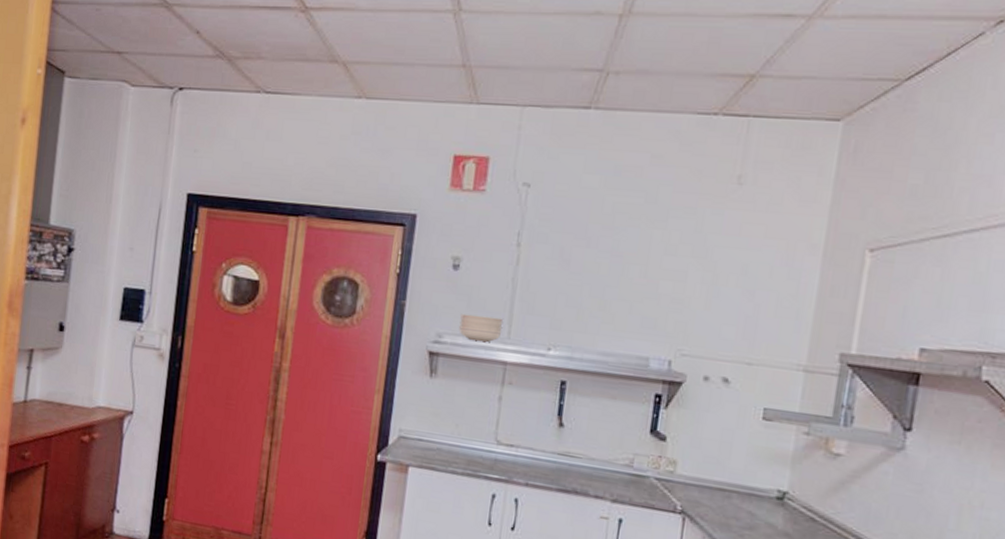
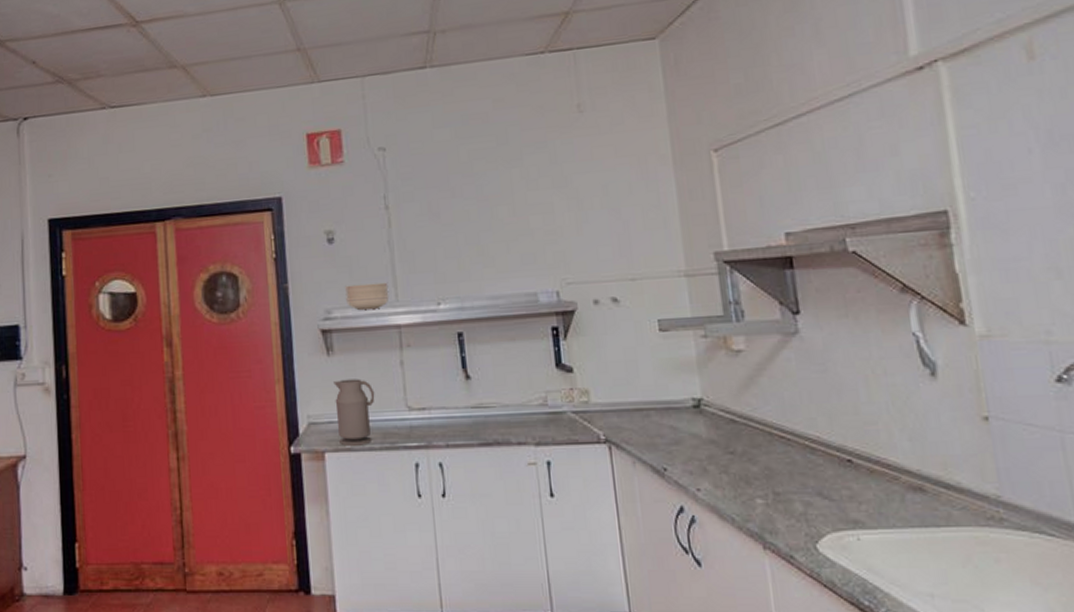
water jug: none [423,402,468,468] -> present [333,379,375,447]

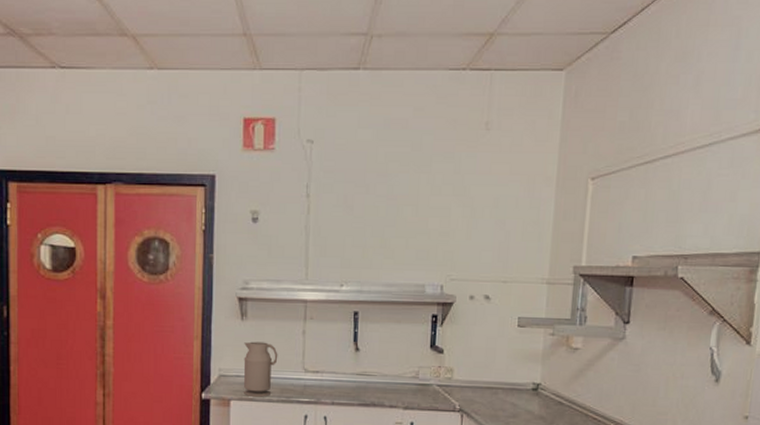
bowl: present [345,282,390,311] -> none [263,261,301,285]

